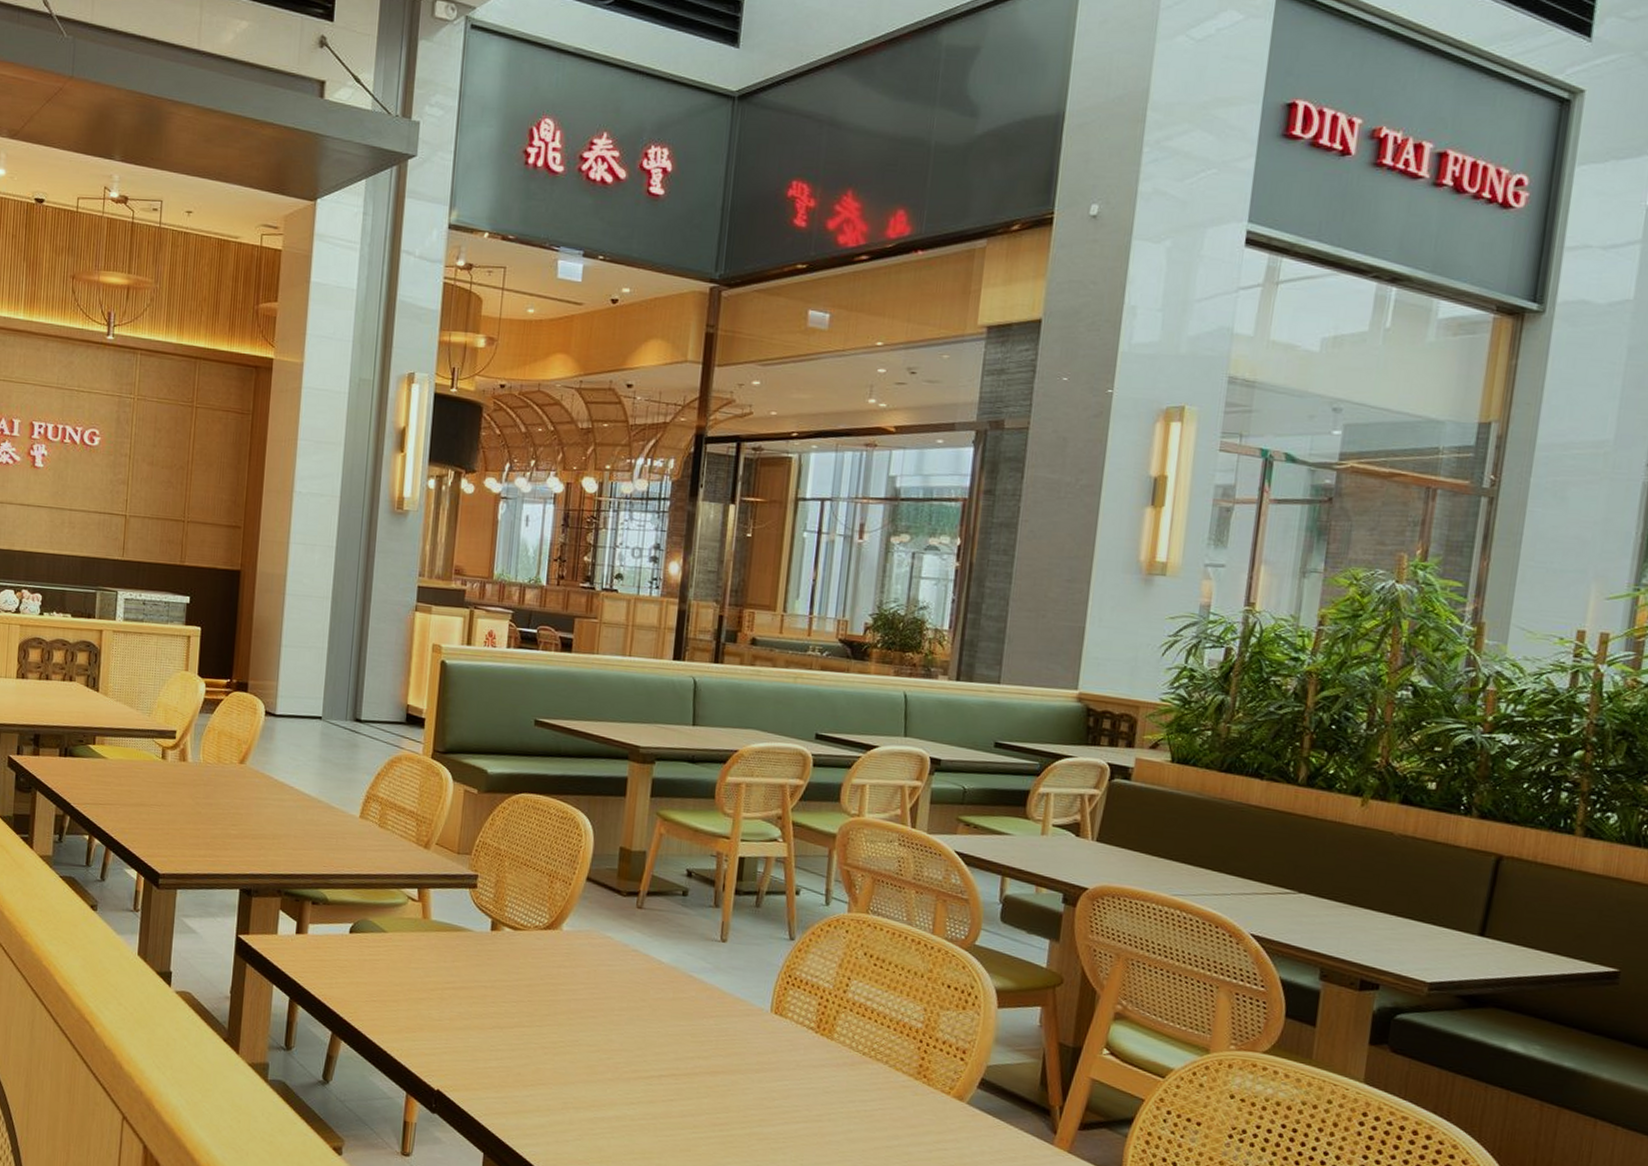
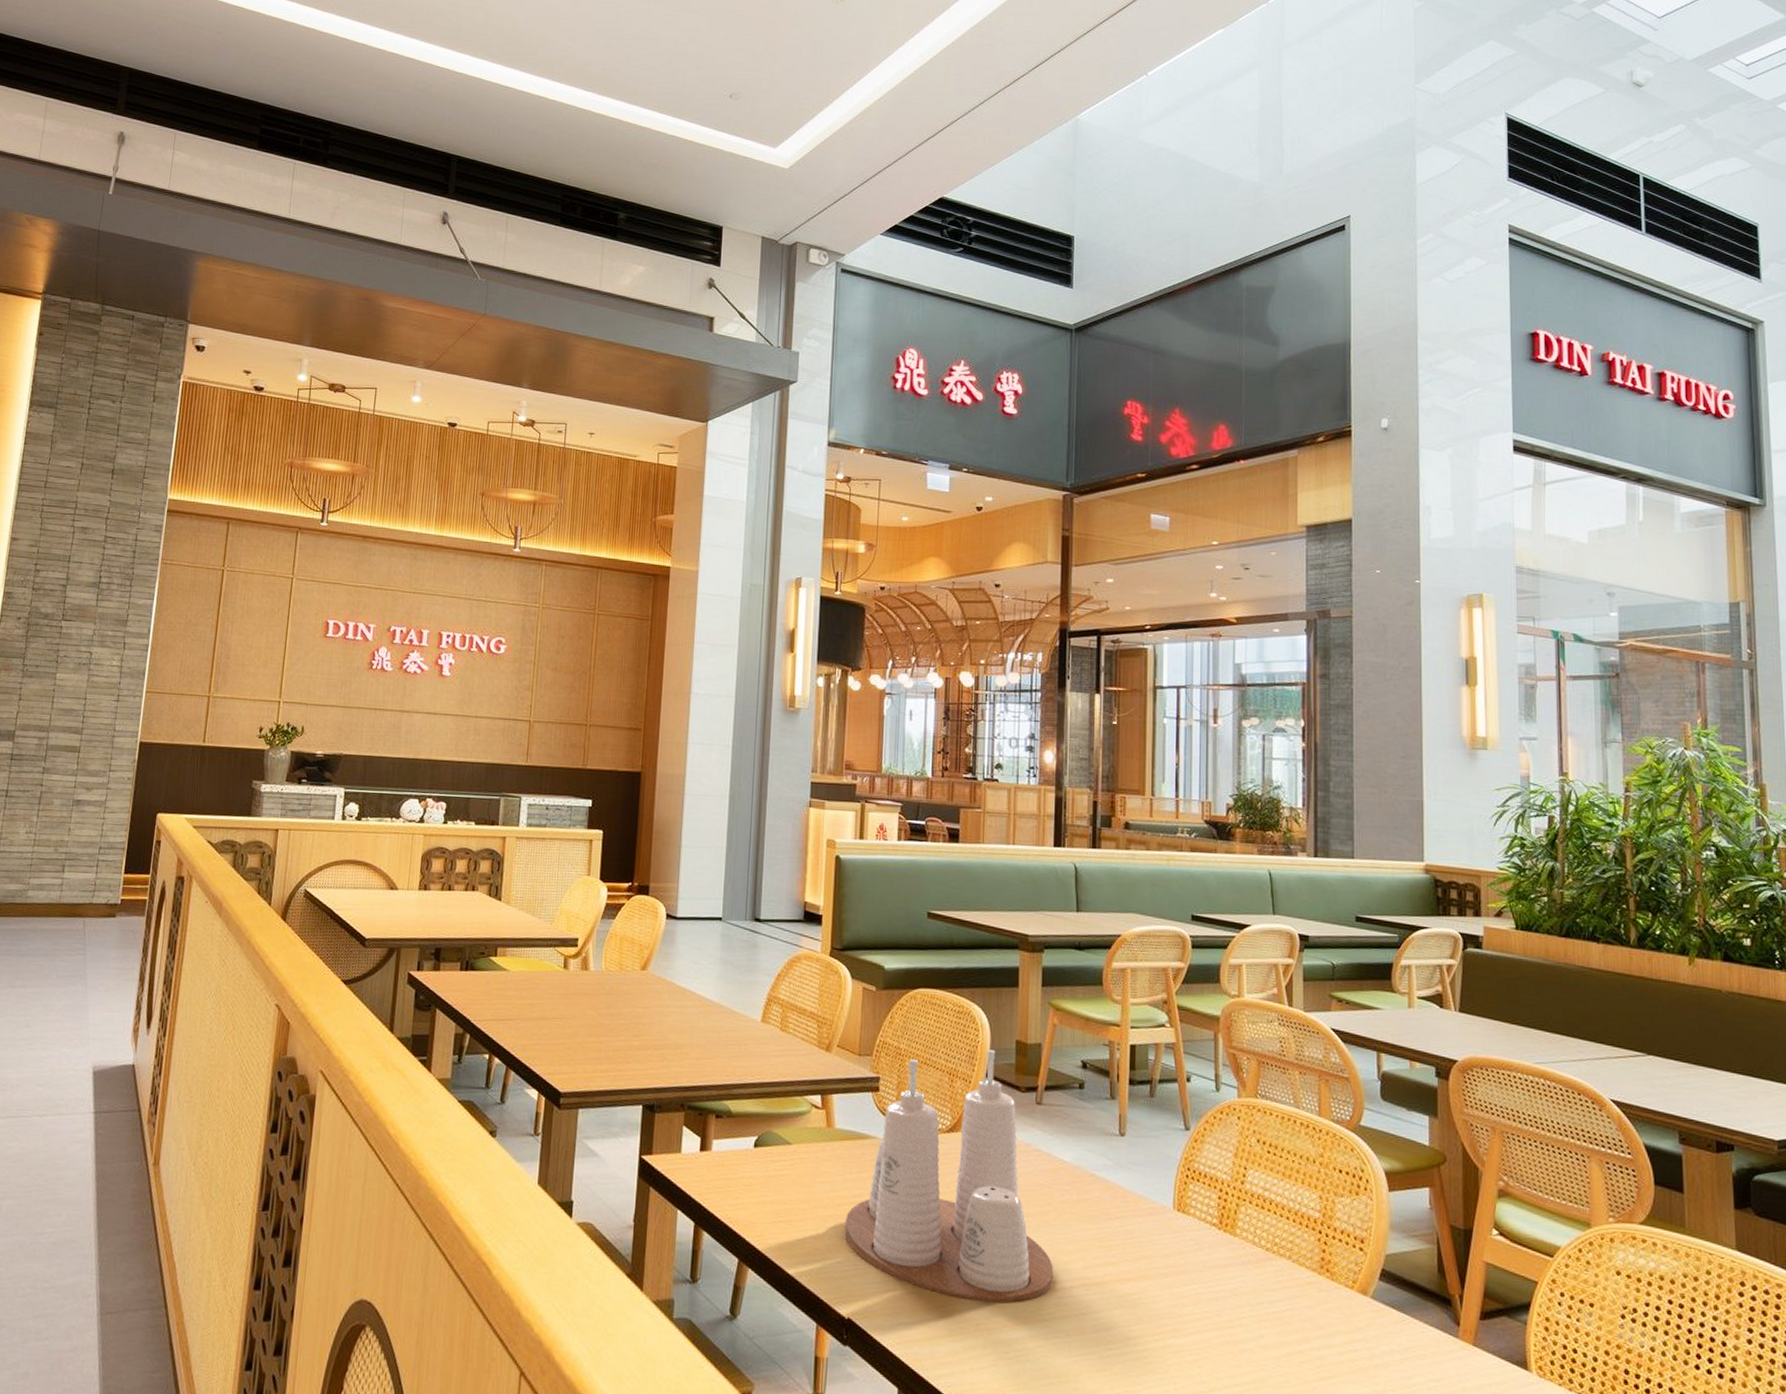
condiment set: none [437,855,644,1086] -> present [845,1050,1053,1303]

